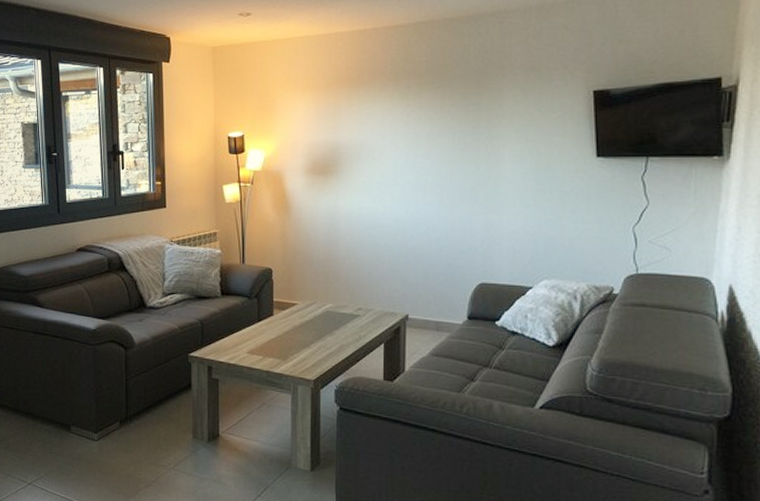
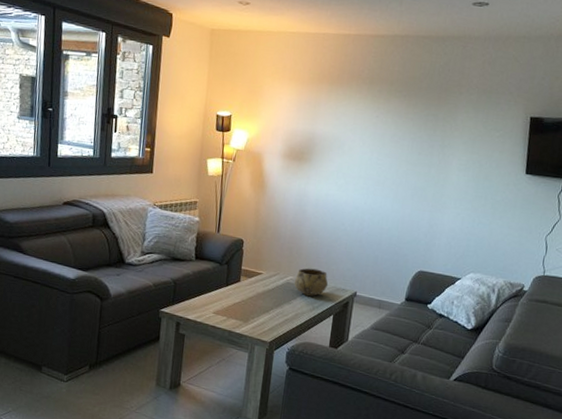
decorative bowl: none [334,292,373,324] -> present [294,268,328,296]

